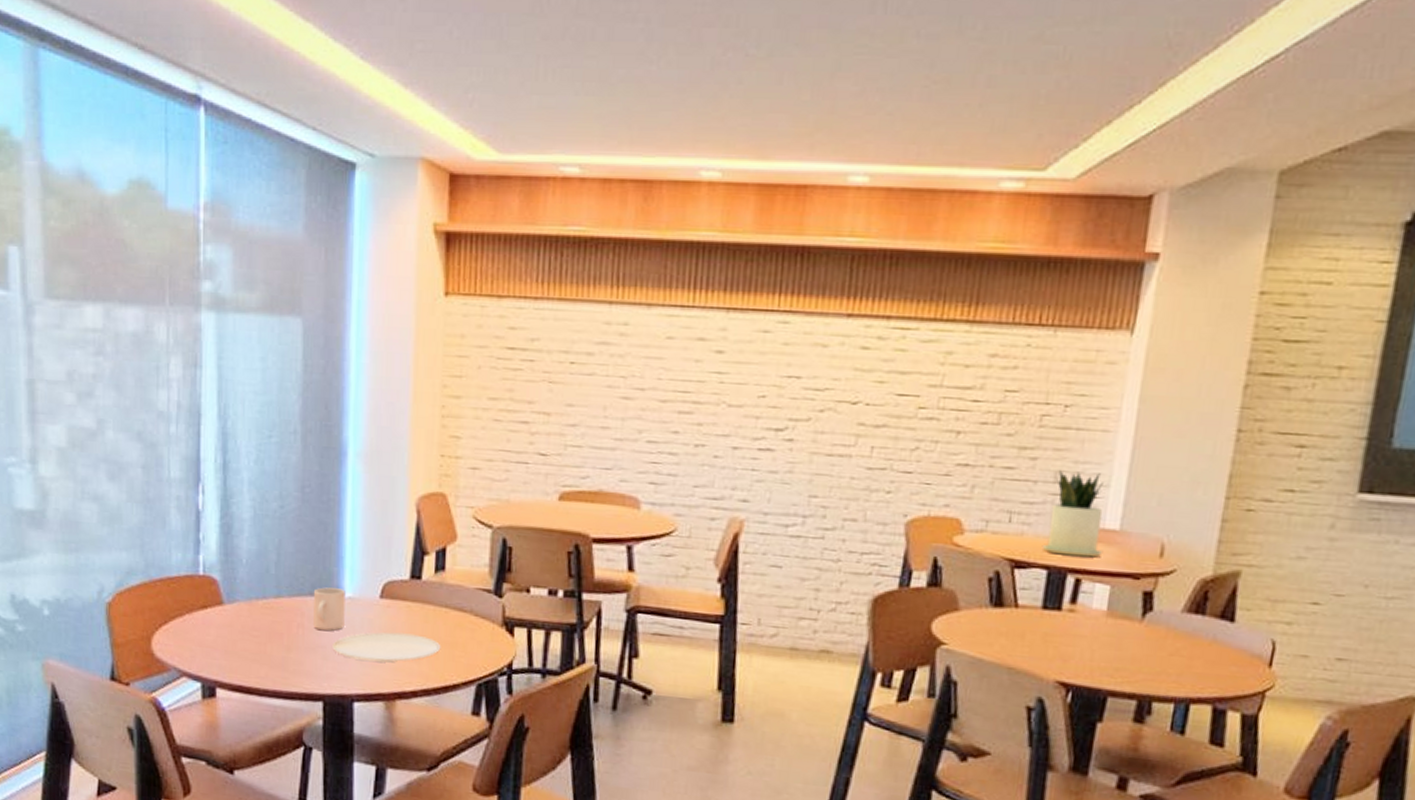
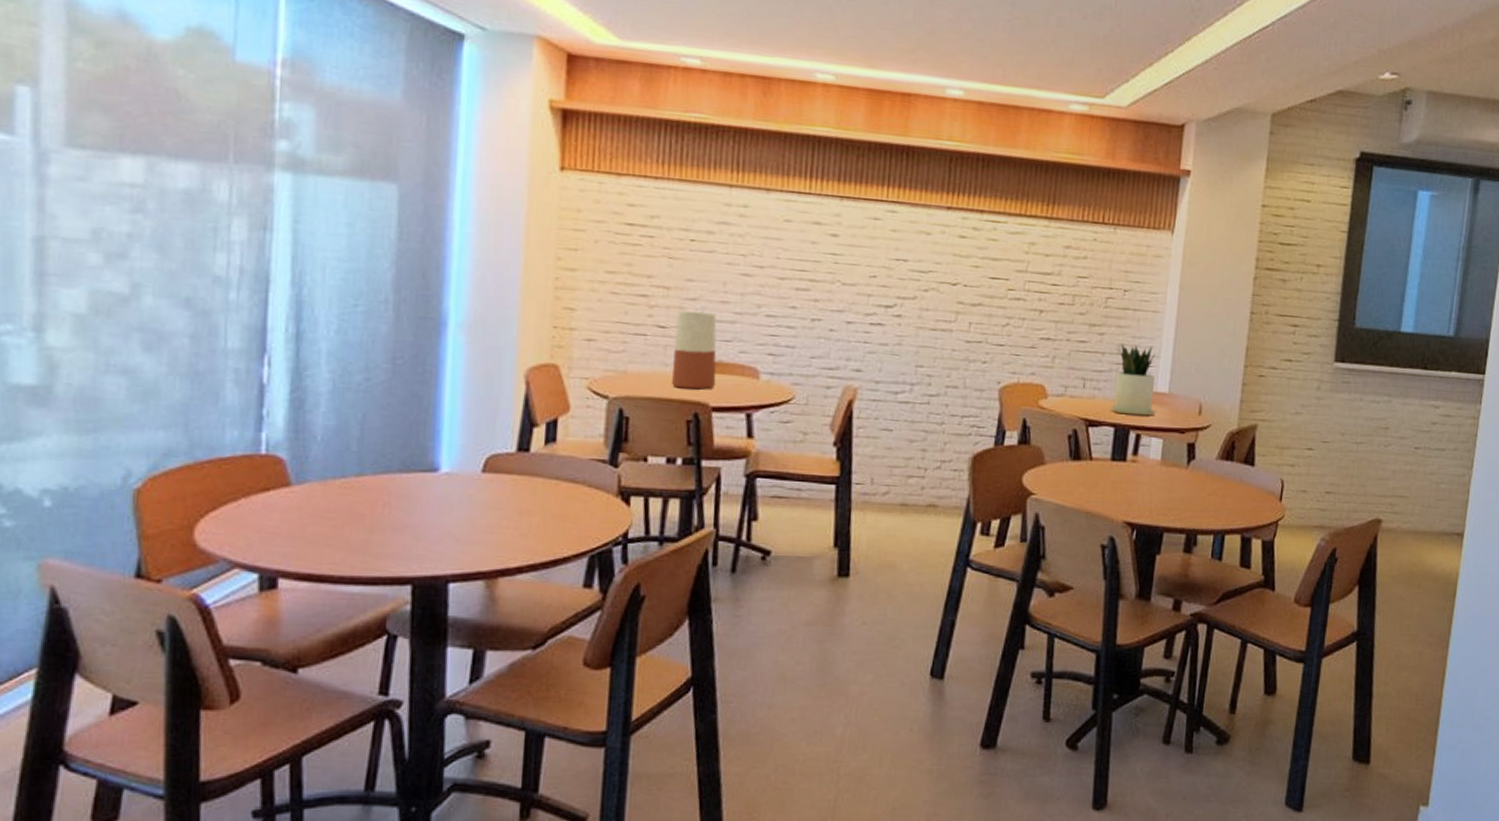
cup: present [312,587,346,631] -> none [402,463,442,510]
plate: present [332,632,441,663] -> none [424,507,551,539]
vase: none [553,438,597,520] -> present [672,311,717,390]

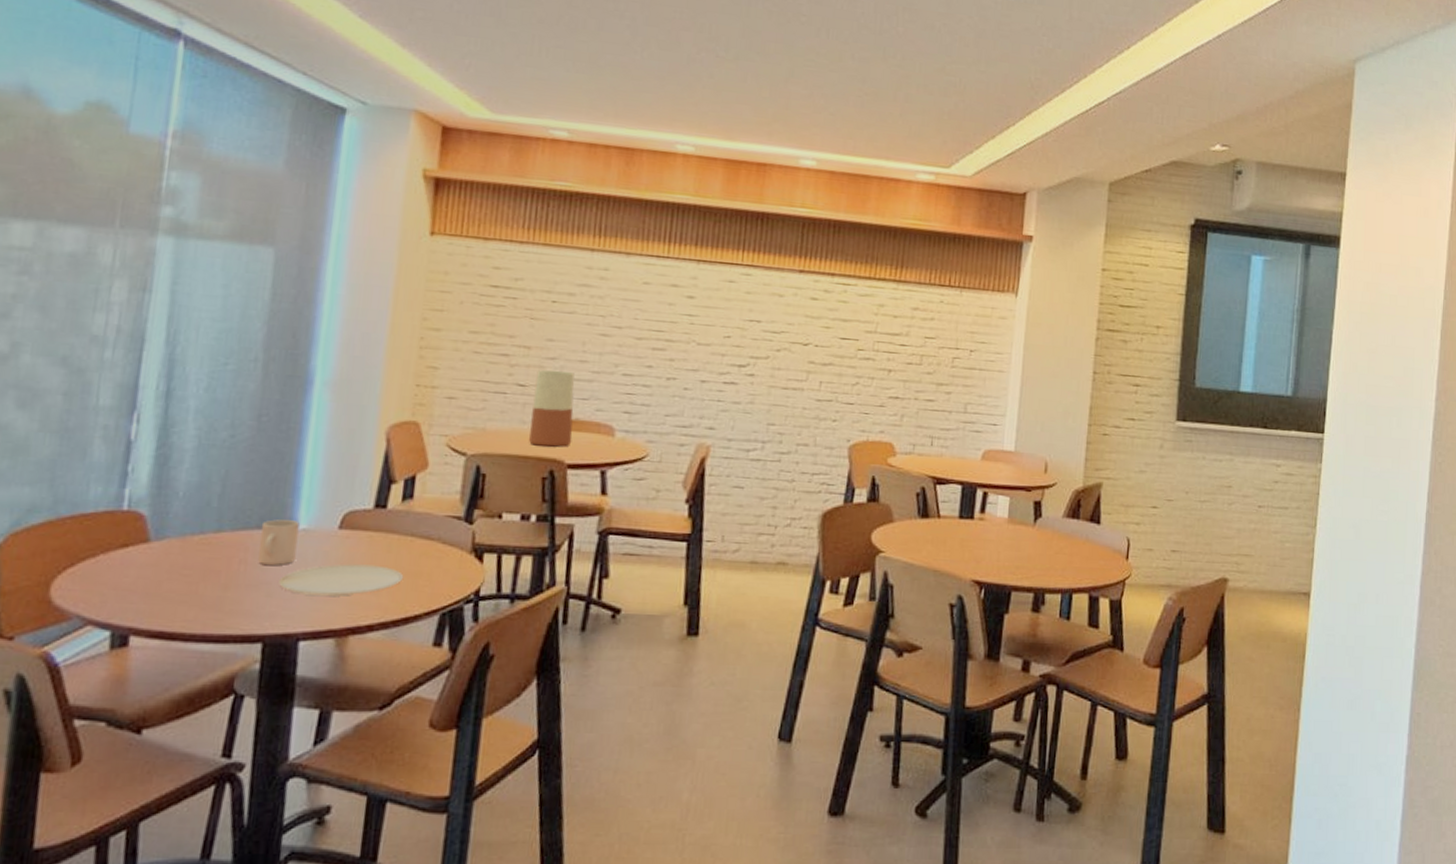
cup: none [402,463,442,510] -> present [258,519,300,566]
plate: none [424,507,551,539] -> present [279,564,404,596]
planter: present [1109,344,1157,416] -> none [957,403,1003,474]

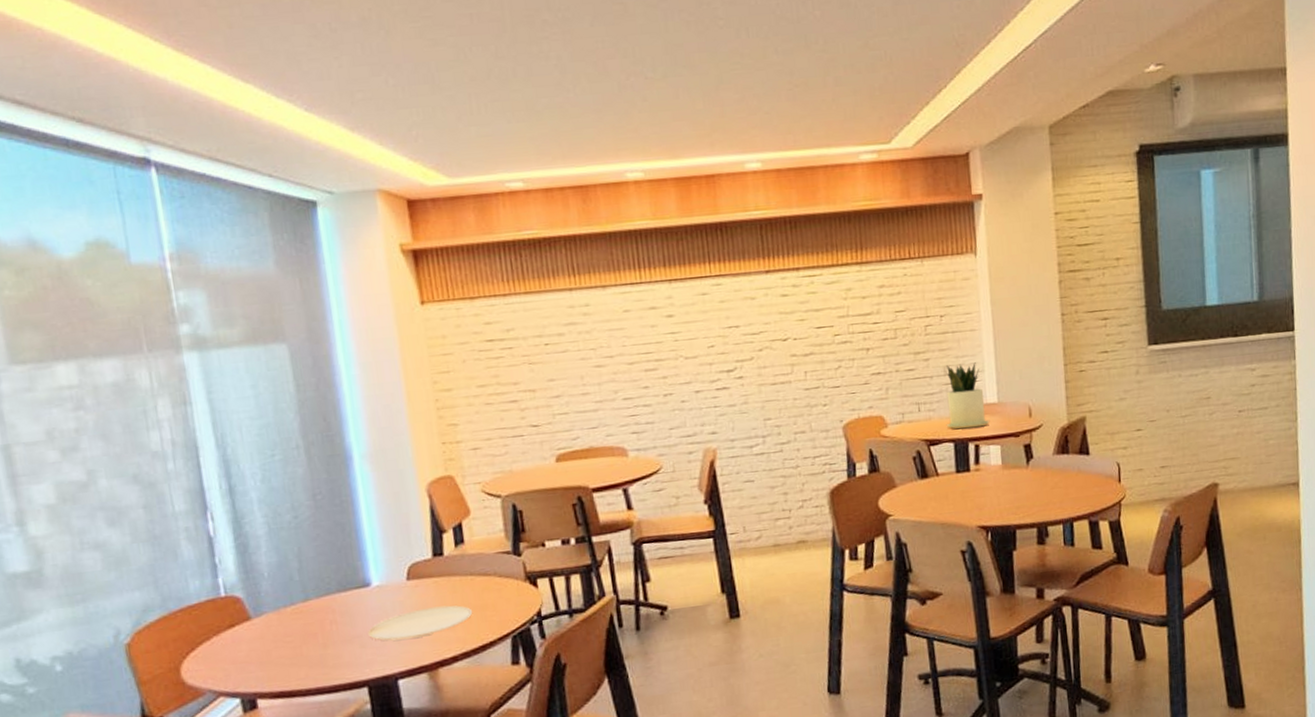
cup: present [258,519,300,566] -> none [340,579,377,622]
vase: present [529,370,575,447] -> none [546,406,591,478]
planter: none [957,403,1003,474] -> present [946,362,990,430]

